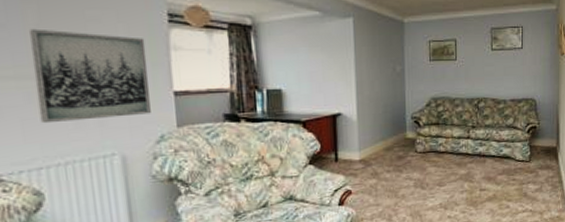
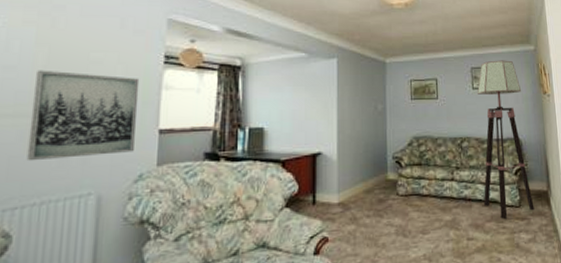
floor lamp: none [496,20,543,172] -> present [477,60,535,219]

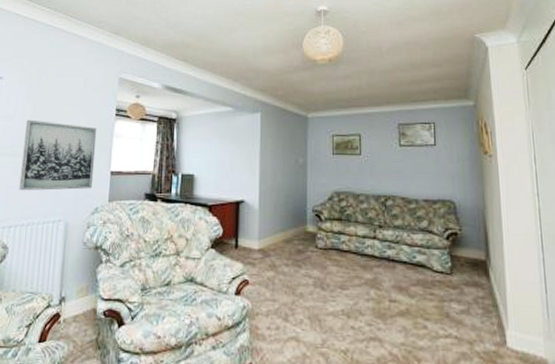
floor lamp: present [477,60,535,219] -> none [405,116,469,285]

